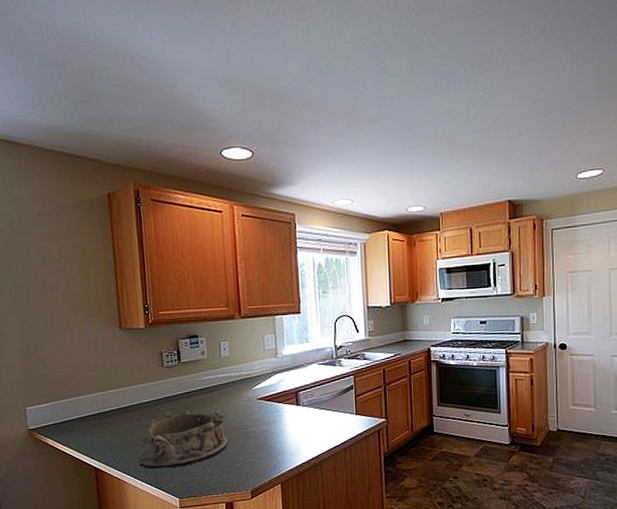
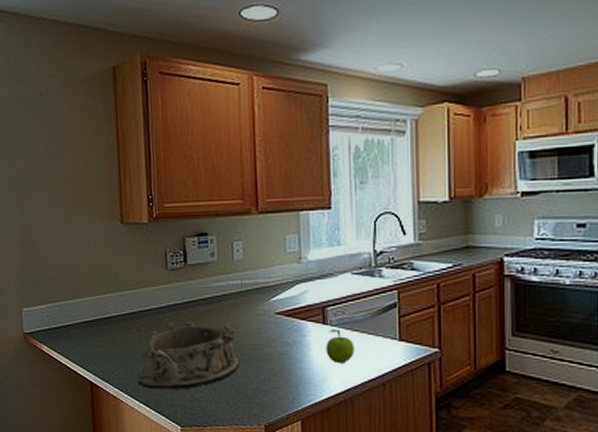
fruit: none [299,409,322,436] -> present [326,330,355,364]

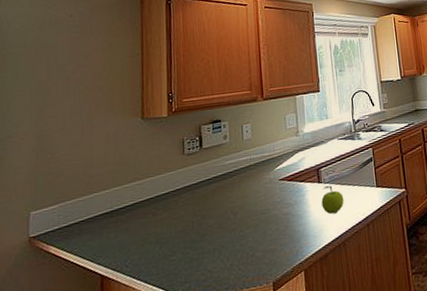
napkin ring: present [138,321,239,389] -> none [152,195,249,270]

